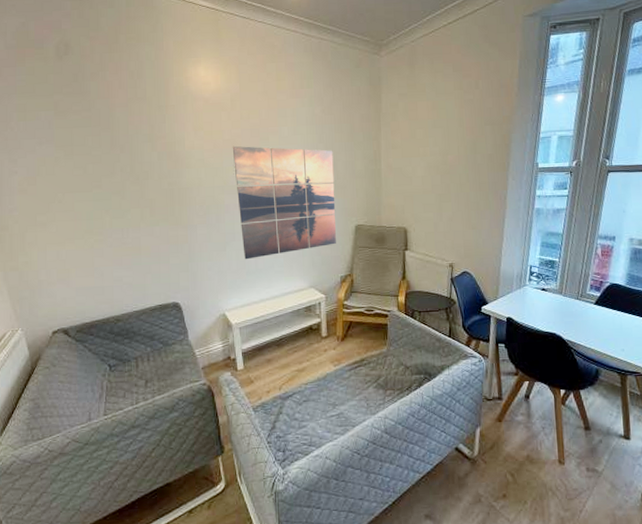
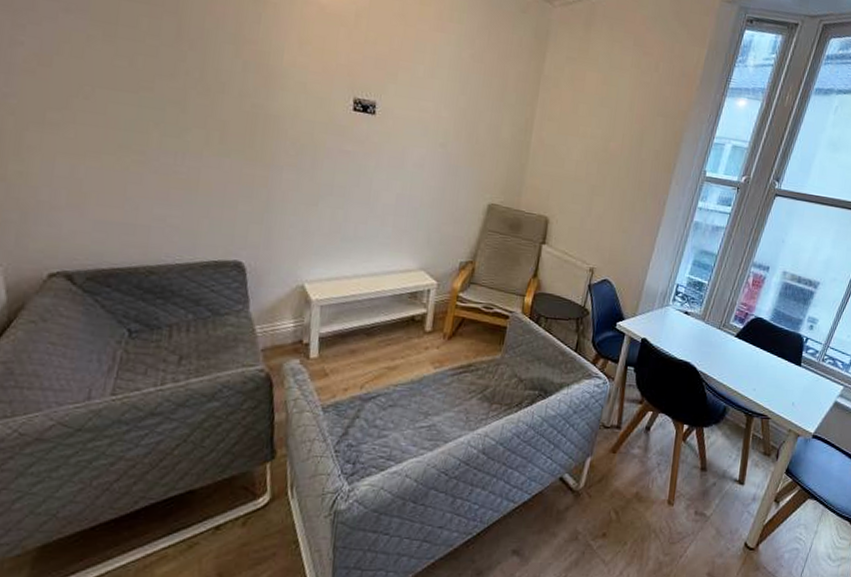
wall art: present [232,145,336,260] -> none [341,74,476,223]

